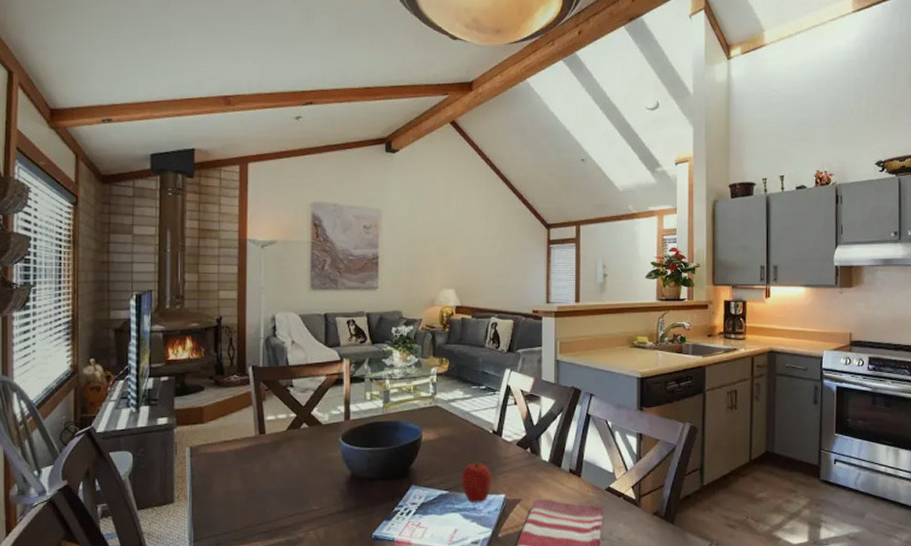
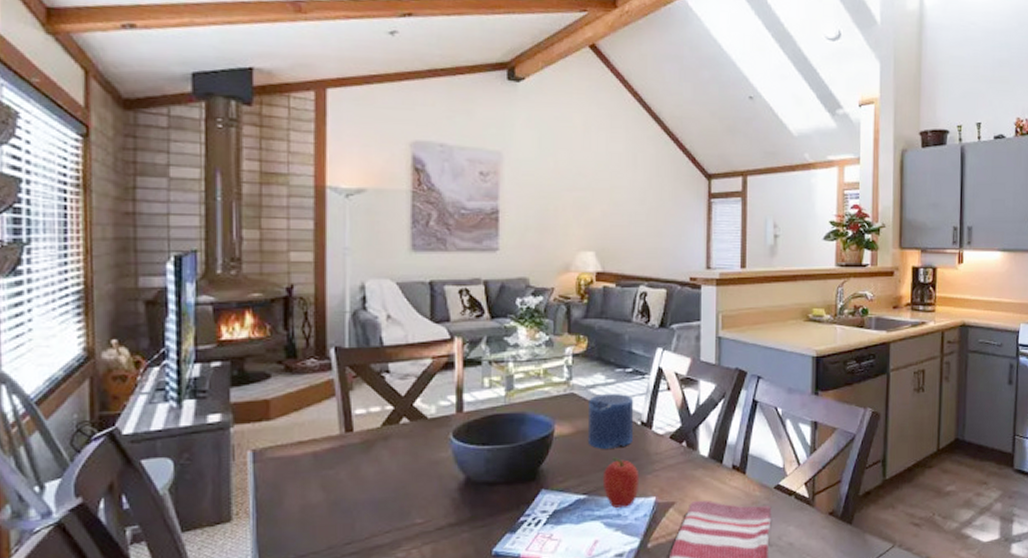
candle: none [449,406,487,453] -> present [587,393,634,449]

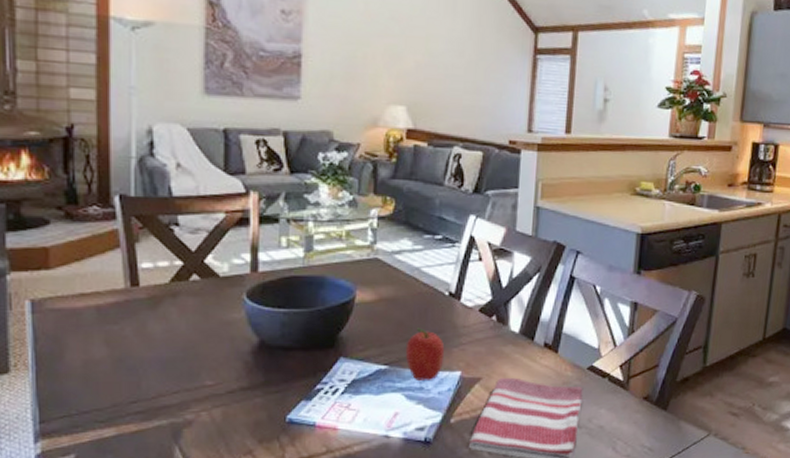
candle: present [587,393,634,449] -> none [391,260,443,319]

